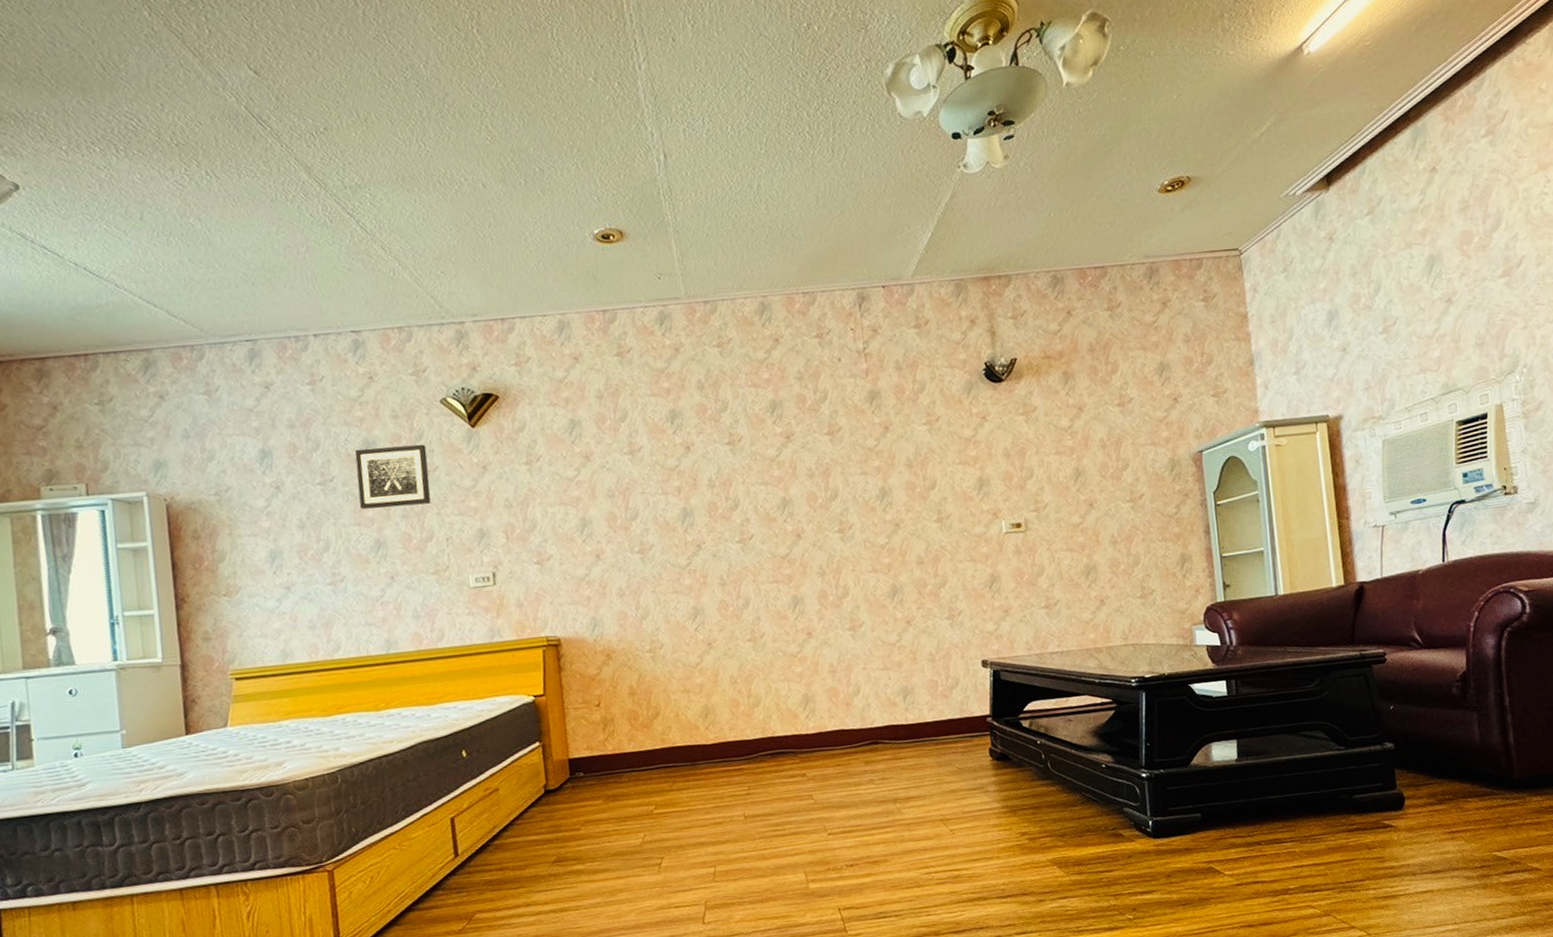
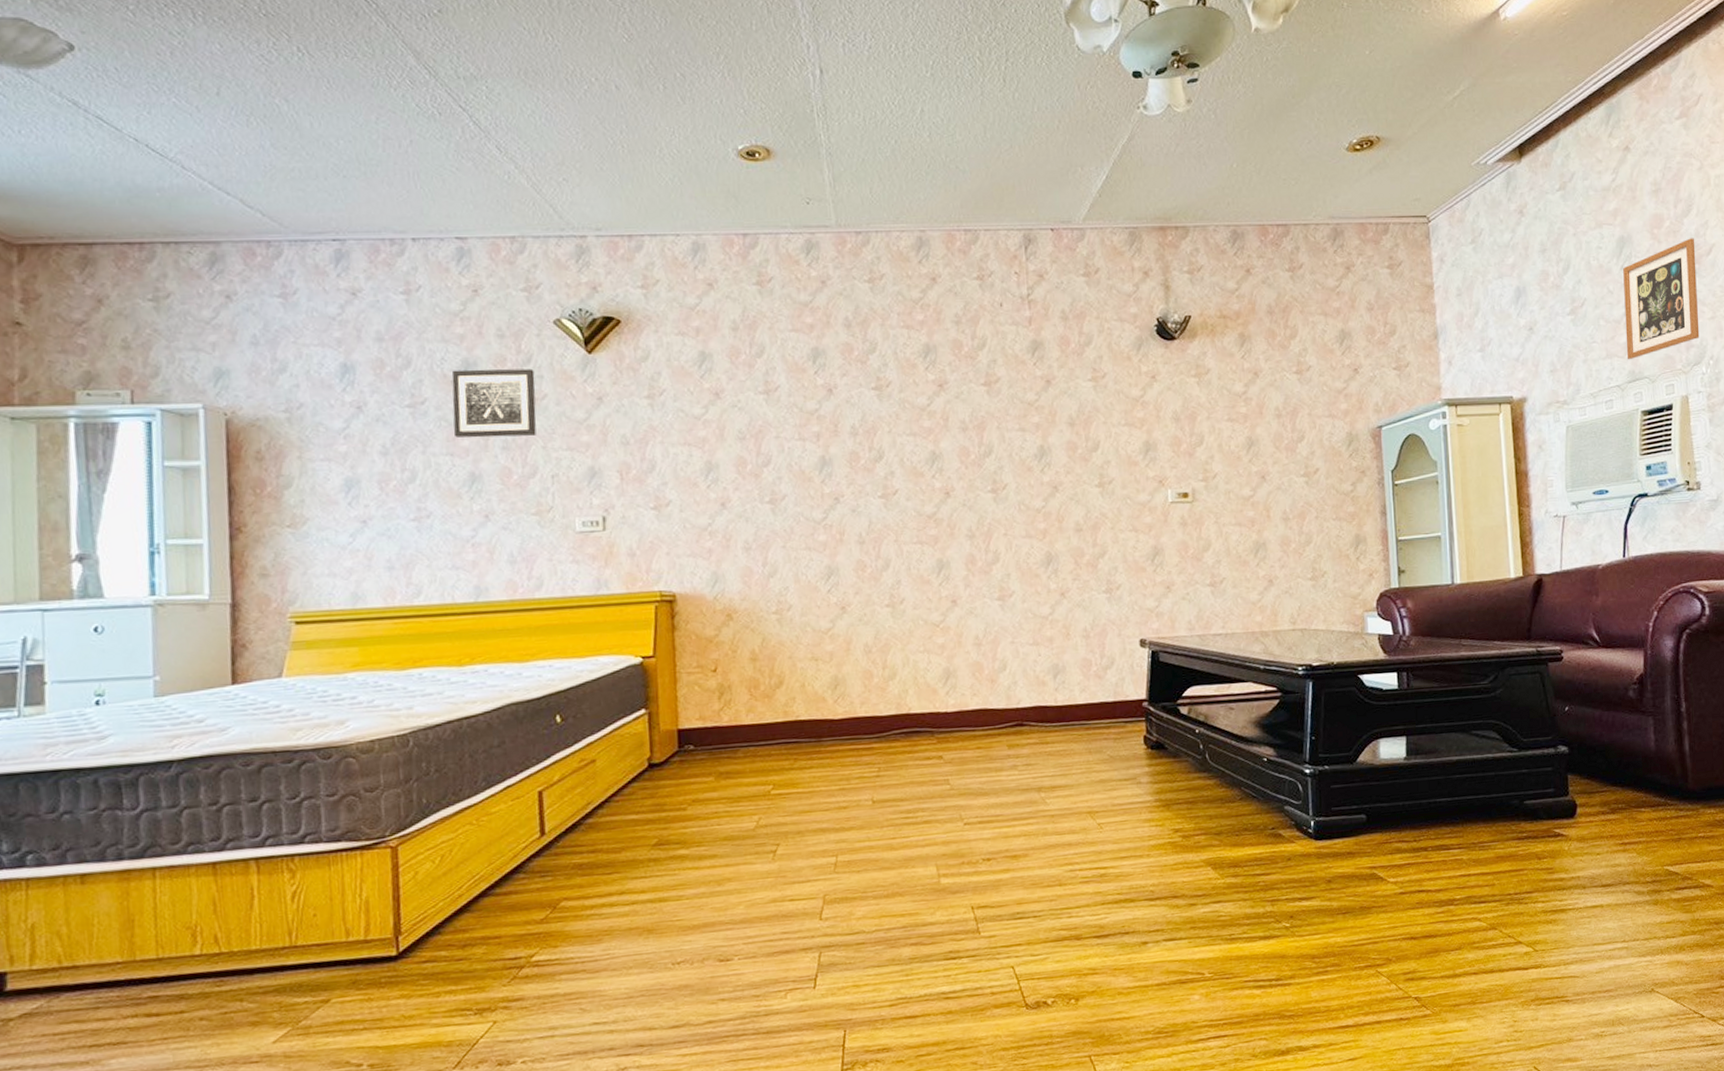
picture frame: none [1434,251,1512,374] -> present [1623,238,1700,360]

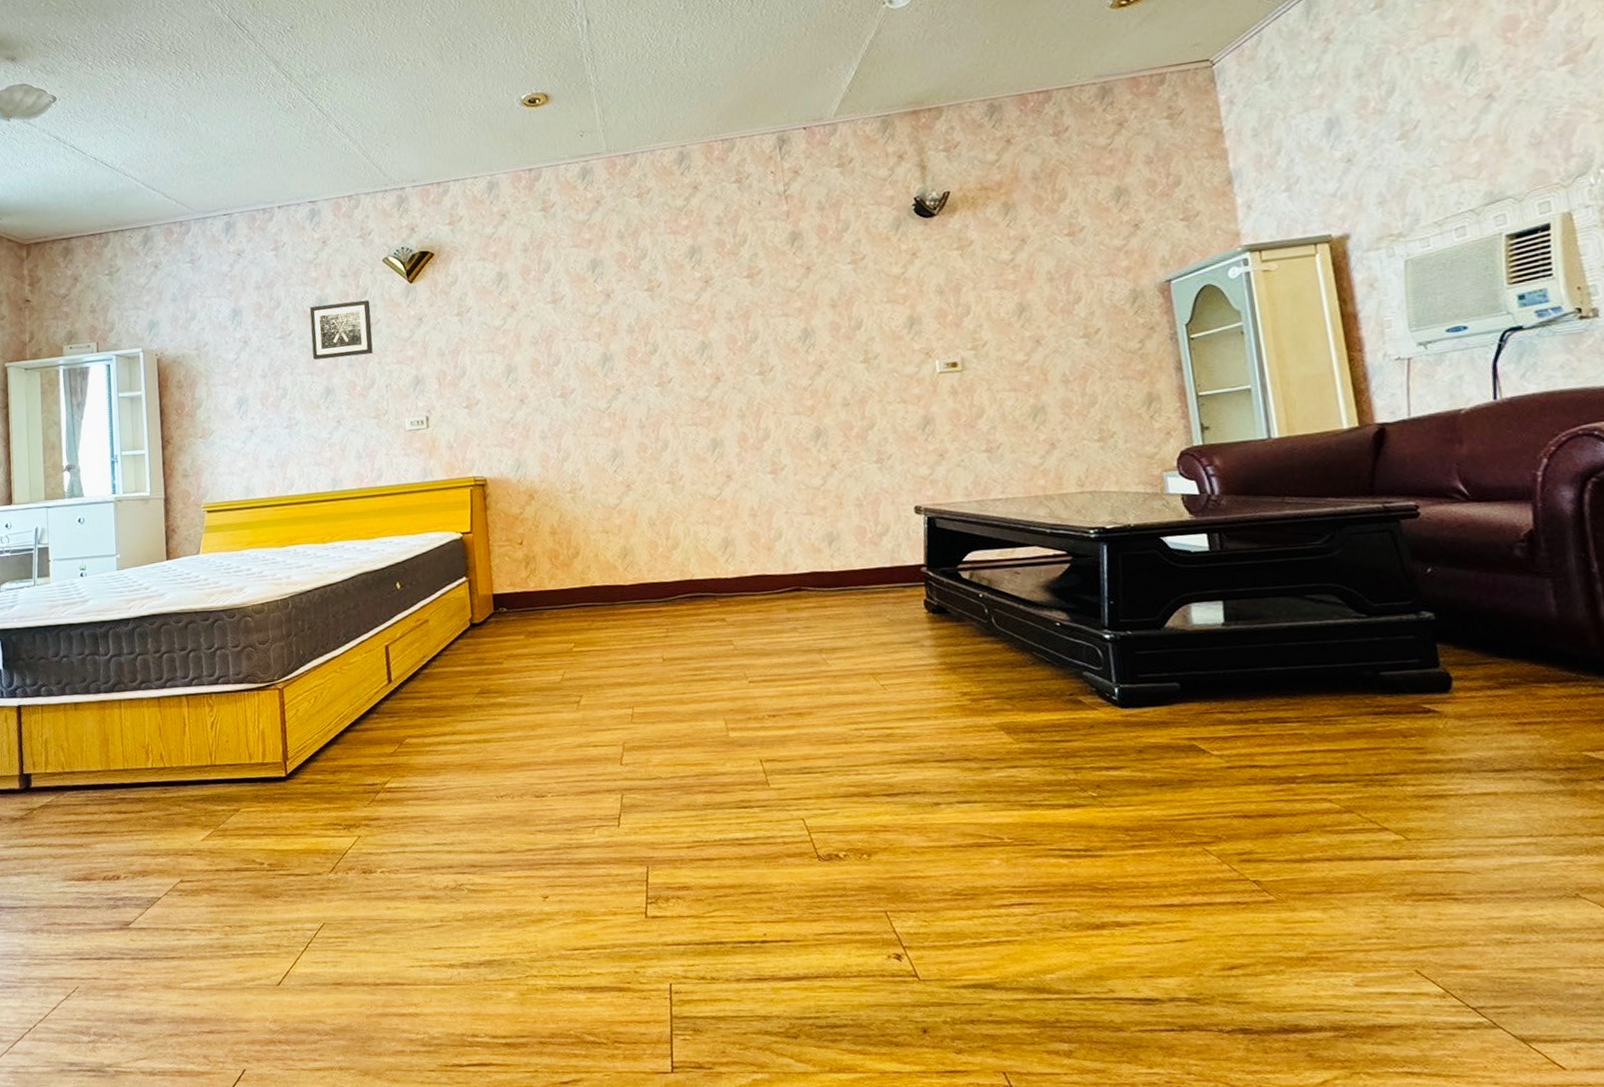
picture frame: present [1623,238,1700,360] -> none [1467,35,1583,181]

